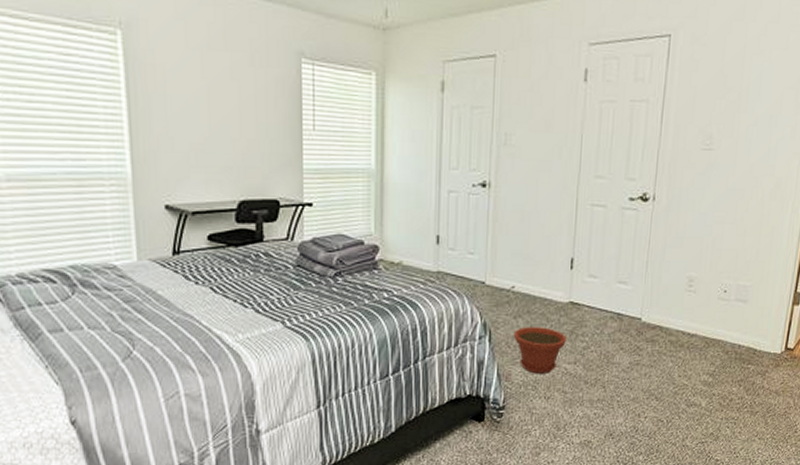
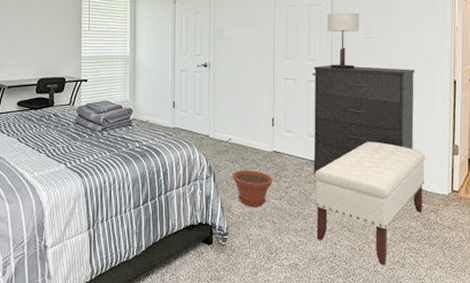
bench: none [616,288,760,440] -> present [315,141,426,266]
dresser: none [619,187,761,332] -> present [313,65,415,175]
table lamp: none [653,113,699,192] -> present [327,12,360,69]

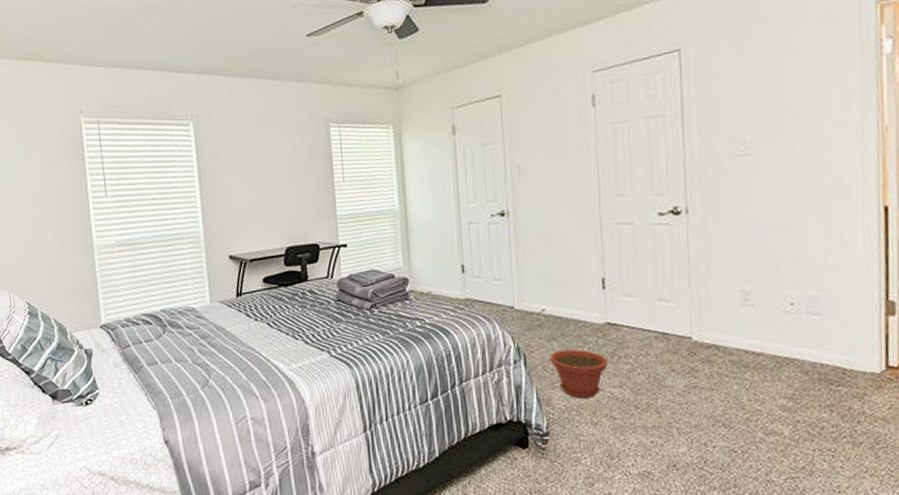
dresser: present [313,65,415,175] -> none [659,195,821,352]
bench: present [315,141,426,266] -> none [669,302,842,474]
table lamp: present [327,12,360,69] -> none [676,121,727,204]

